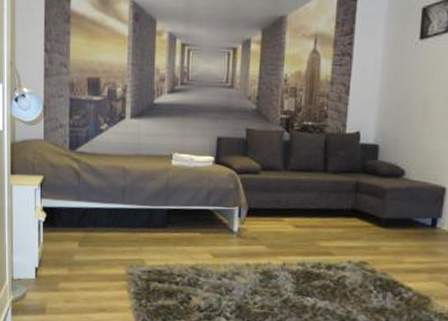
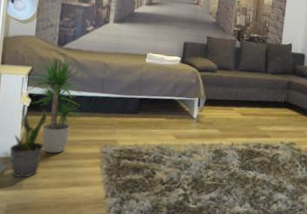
potted plant: none [29,223,65,302] -> present [10,108,48,178]
potted plant: none [36,162,107,274] -> present [23,56,88,153]

